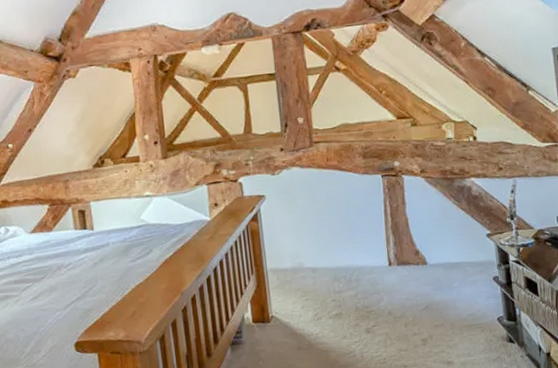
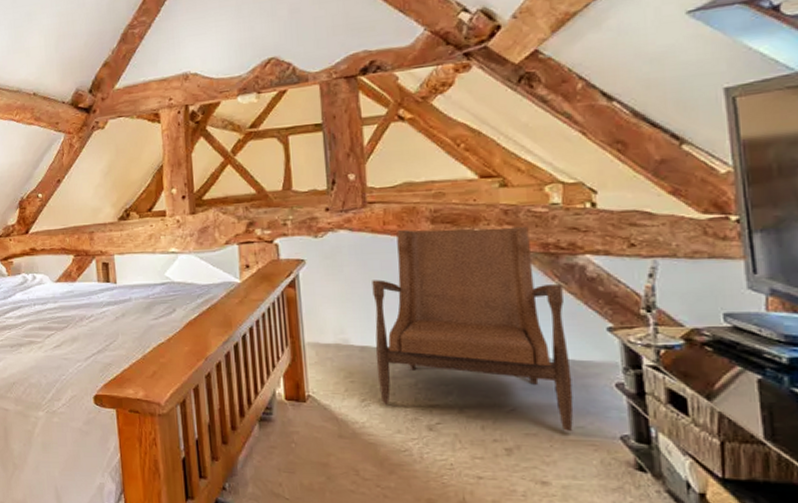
armchair: none [319,157,467,319] -> present [372,226,574,431]

